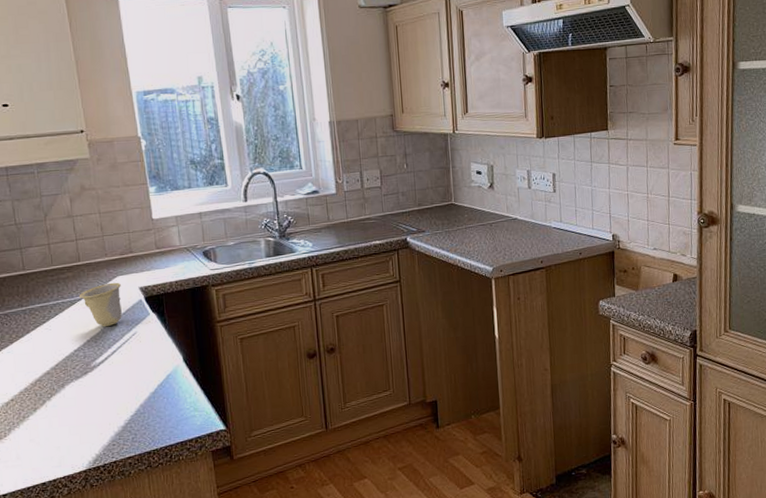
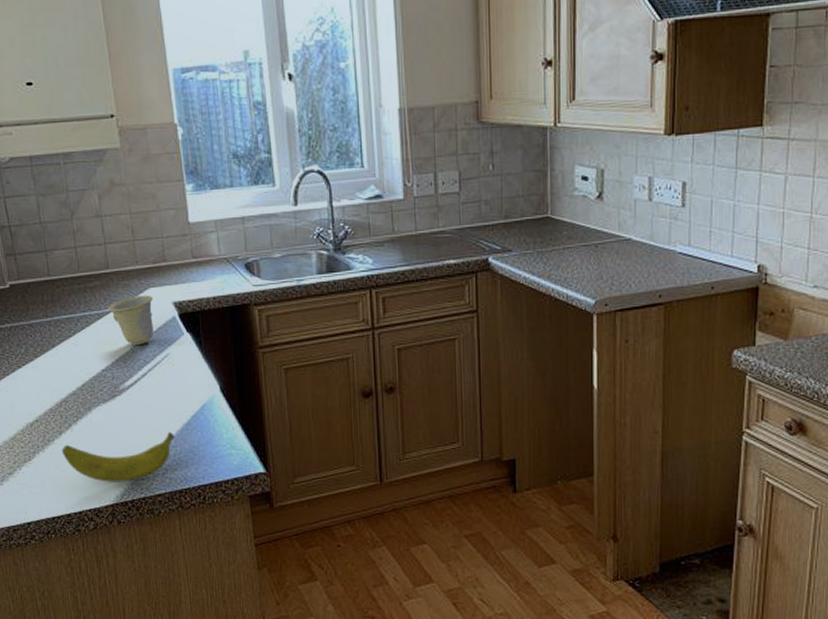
banana: none [36,401,143,451] -> present [61,432,175,482]

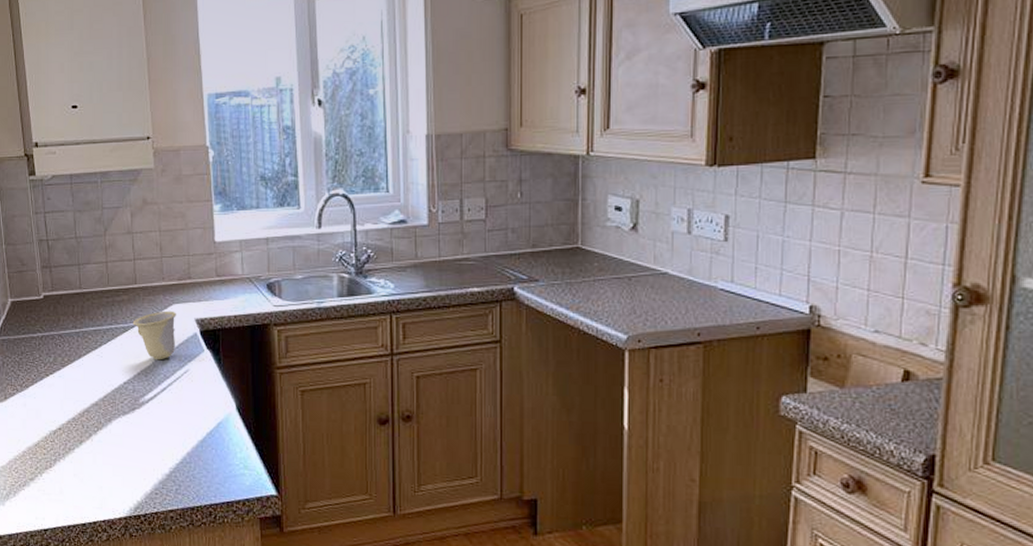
banana: present [61,432,175,482] -> none [81,448,190,496]

